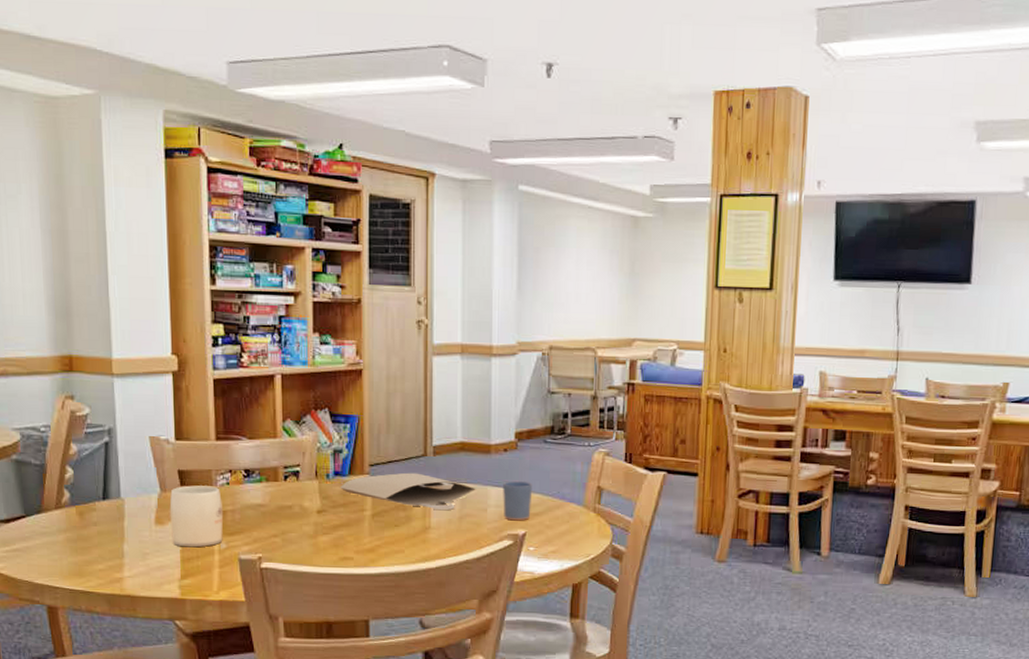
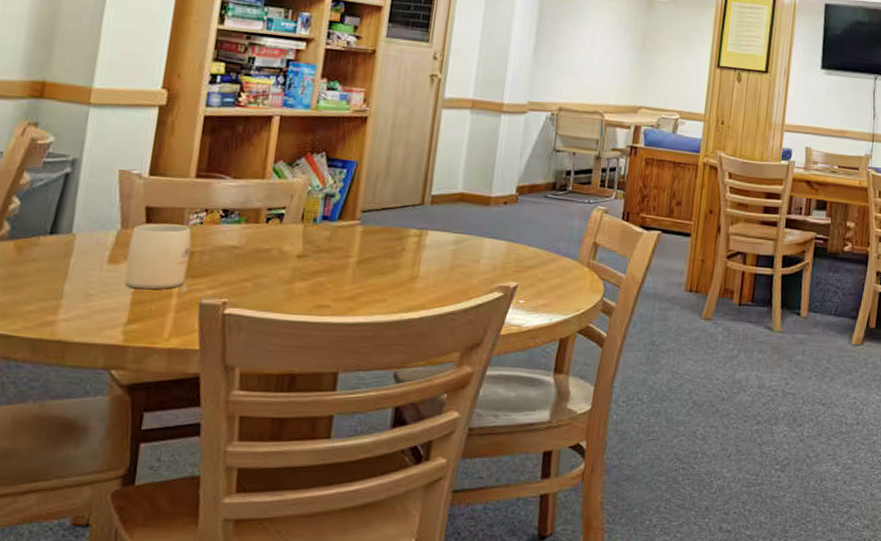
tote bag: present [339,472,476,511] -> none [325,220,471,261]
mug: present [503,481,533,521] -> none [496,233,529,273]

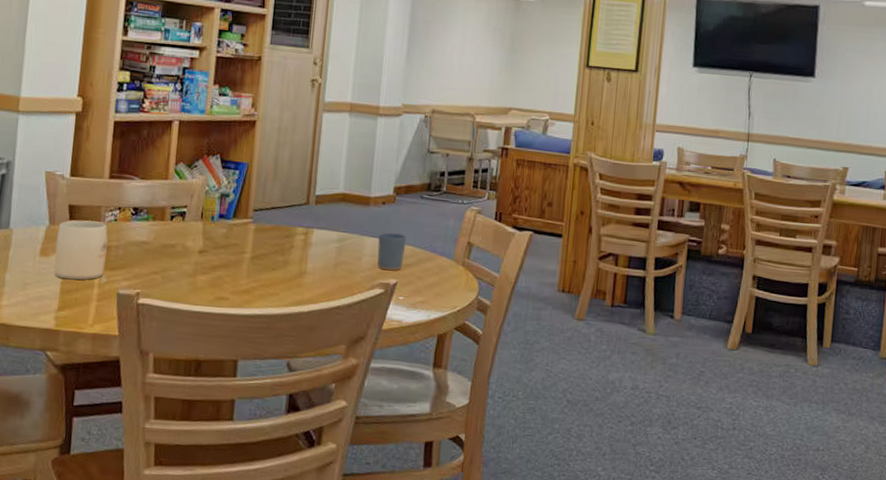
mug: none [496,233,529,273] -> present [377,232,407,271]

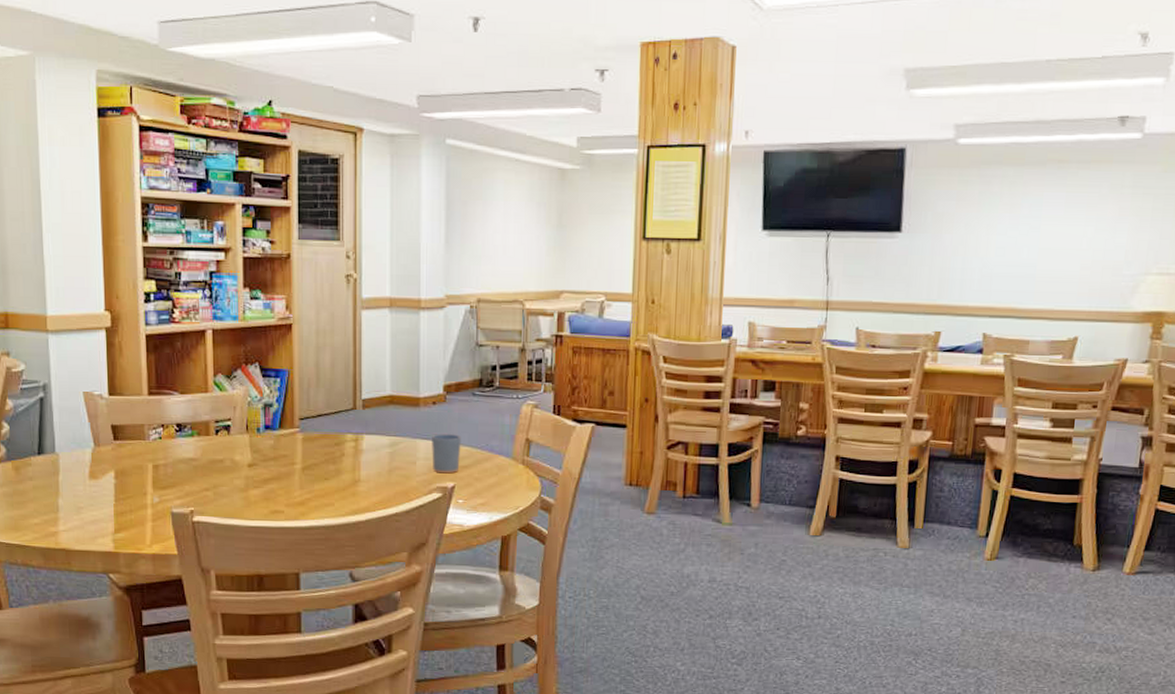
mug: present [54,220,108,280] -> none [103,440,156,502]

